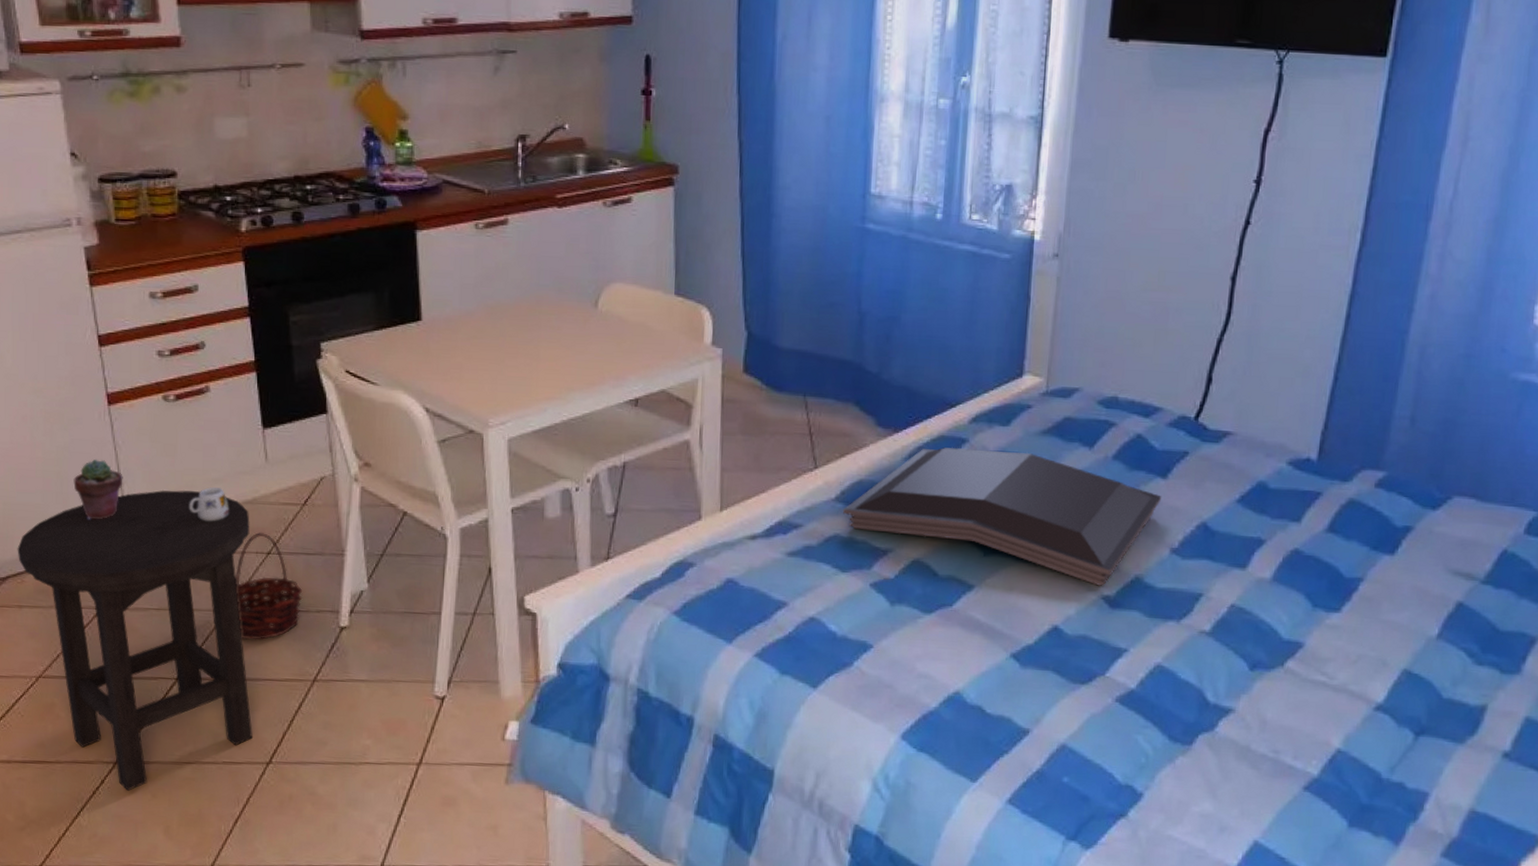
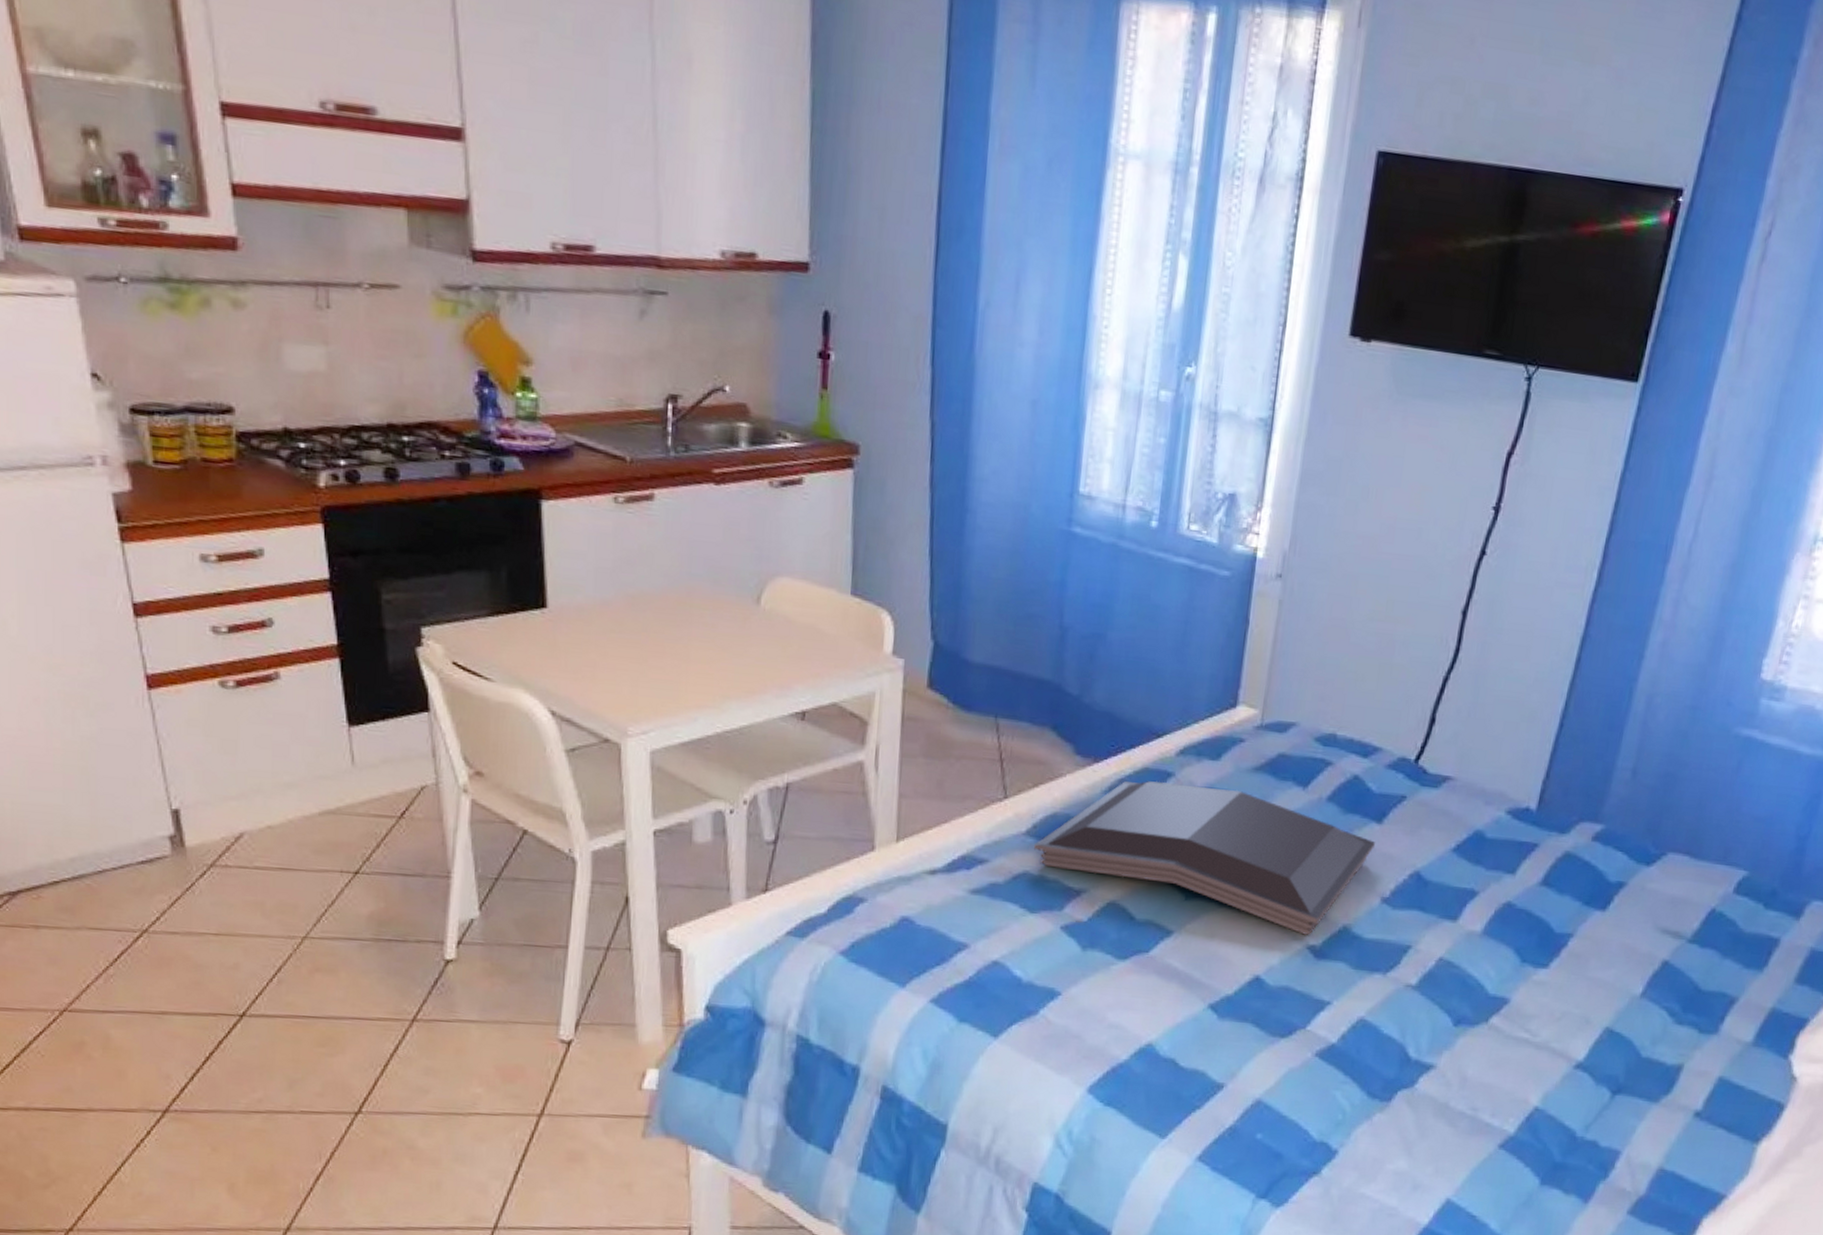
stool: present [17,489,254,791] -> none [31,793,339,1143]
potted succulent: present [73,459,123,520] -> none [104,753,169,827]
mug: present [190,487,229,522] -> none [256,793,306,834]
basket: present [235,531,303,641] -> none [315,847,399,974]

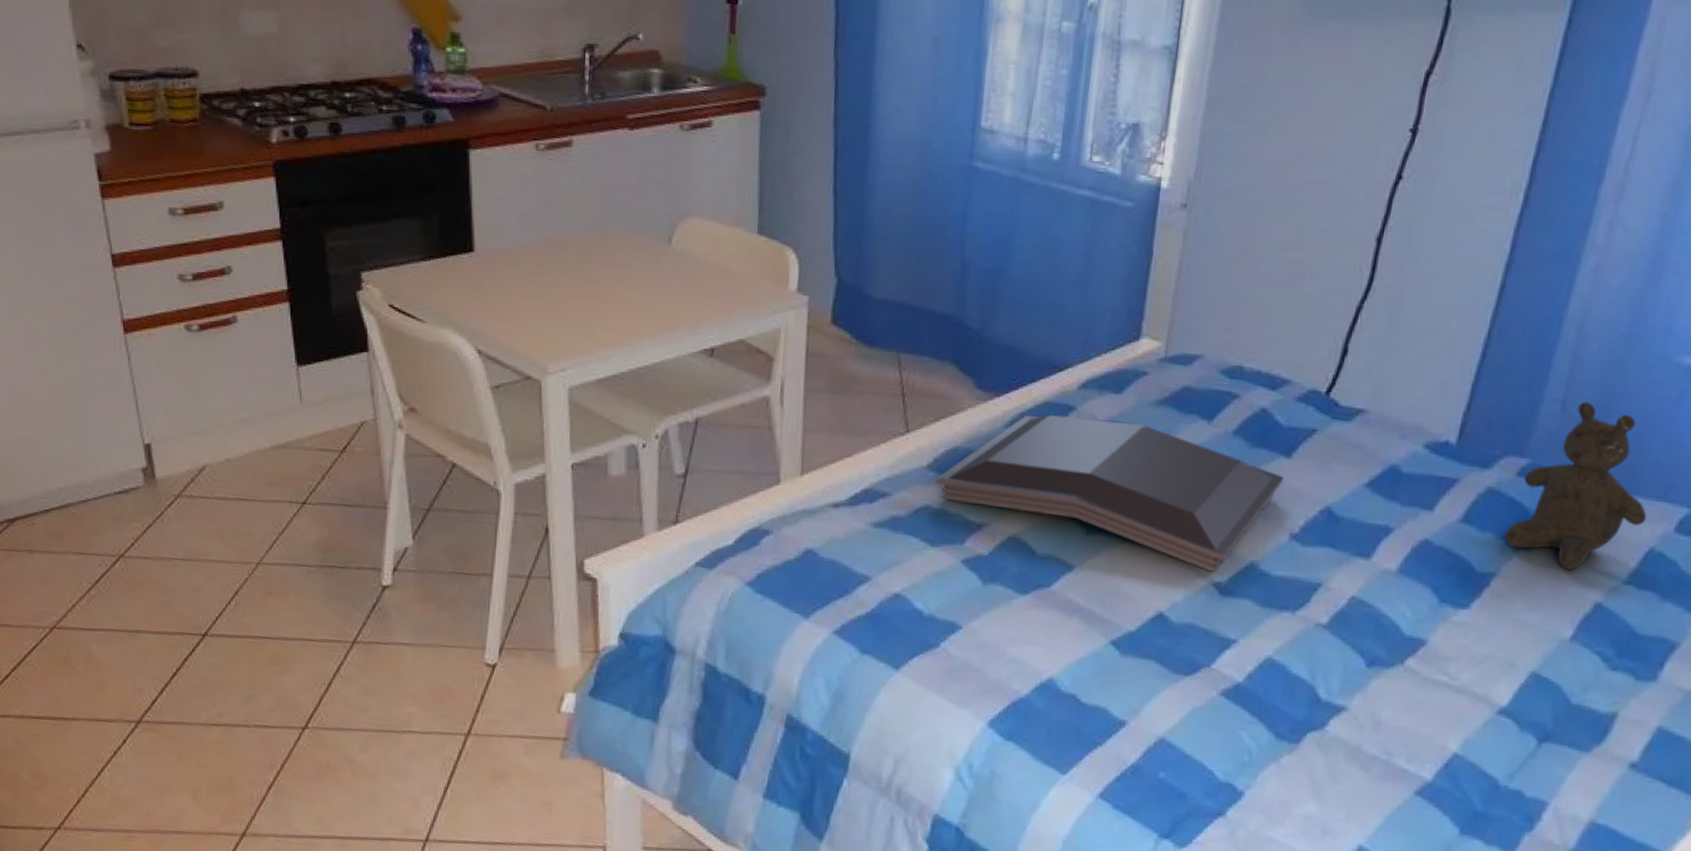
teddy bear: none [1580,770,1709,930] -> present [1504,401,1647,570]

